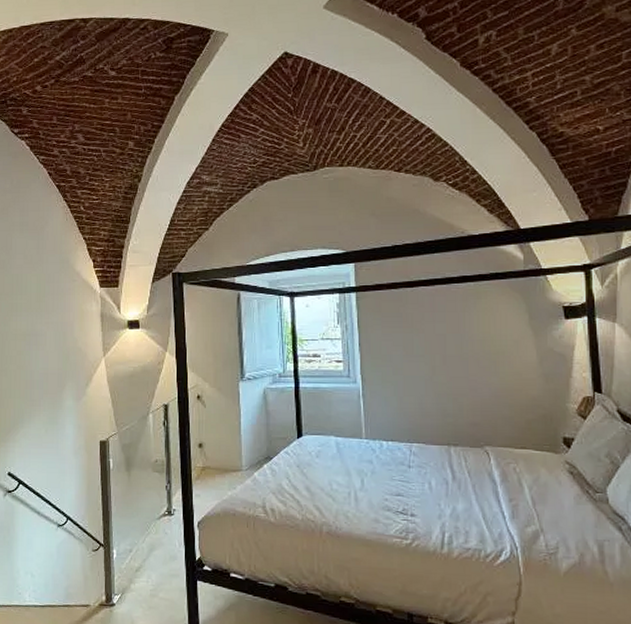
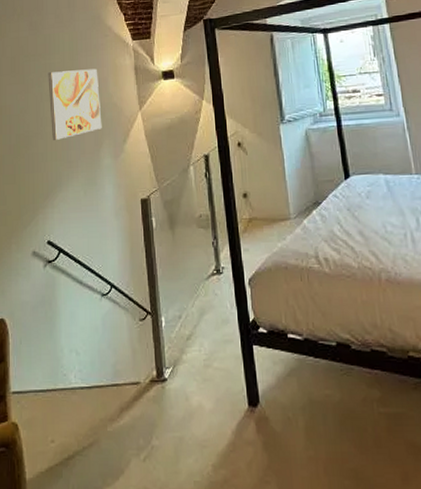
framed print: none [14,312,66,378] -> present [48,68,102,140]

